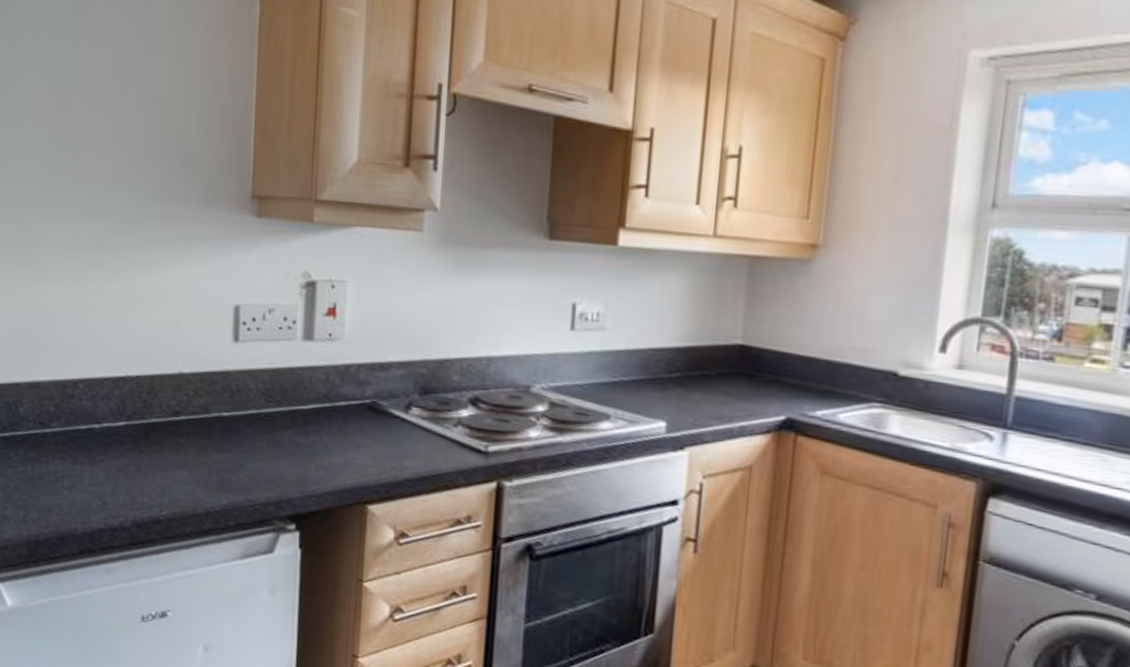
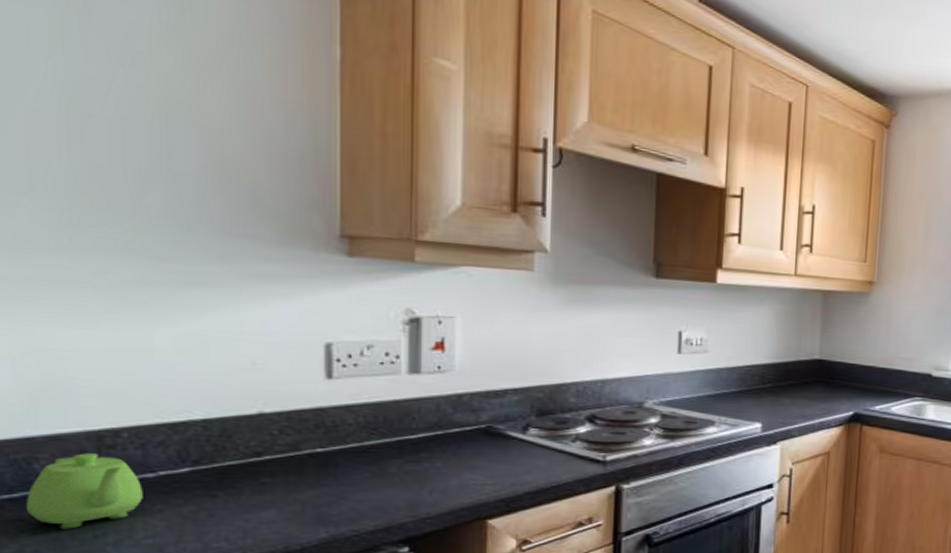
teapot: none [13,400,91,470] -> present [26,453,143,529]

